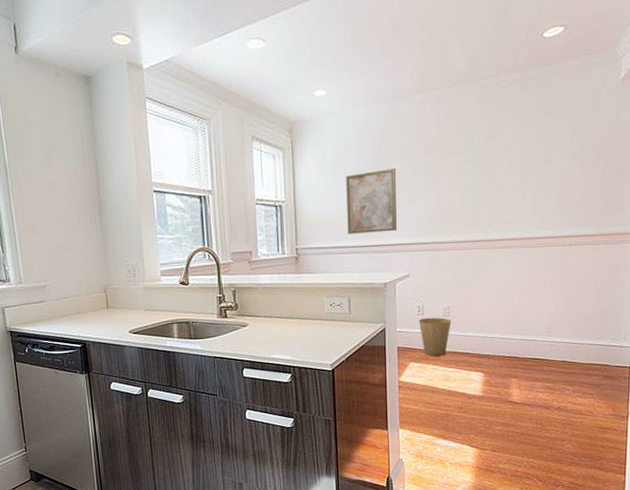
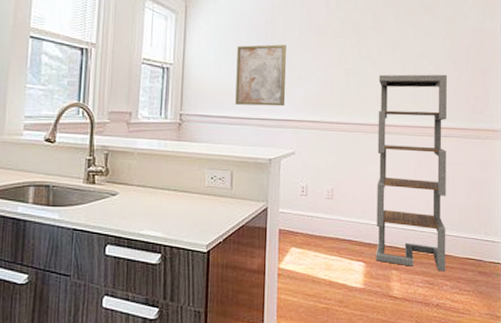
trash can: present [418,317,451,356] -> none [301,199,335,242]
shelving unit: none [494,179,574,377] -> present [376,74,447,272]

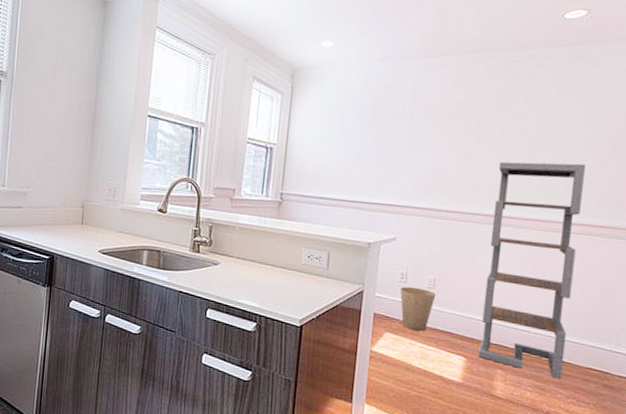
wall art: present [235,44,286,107] -> none [337,126,395,191]
trash can: none [301,199,335,242] -> present [400,286,436,331]

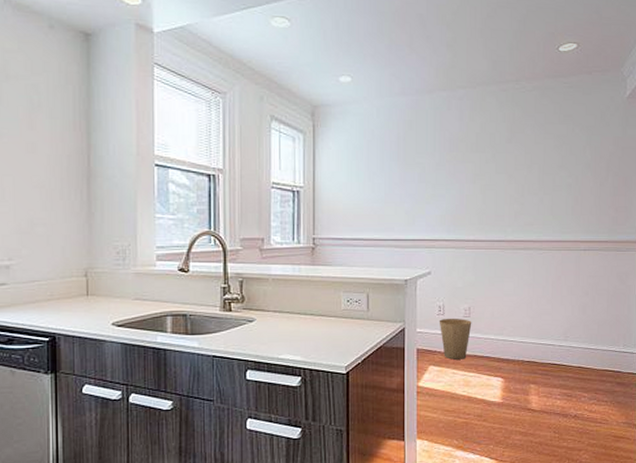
shelving unit: present [478,161,585,379] -> none [514,186,587,384]

